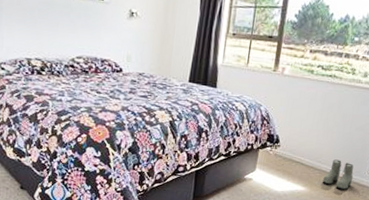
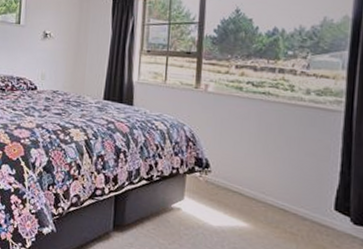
boots: present [322,159,354,190] -> none [270,190,311,230]

